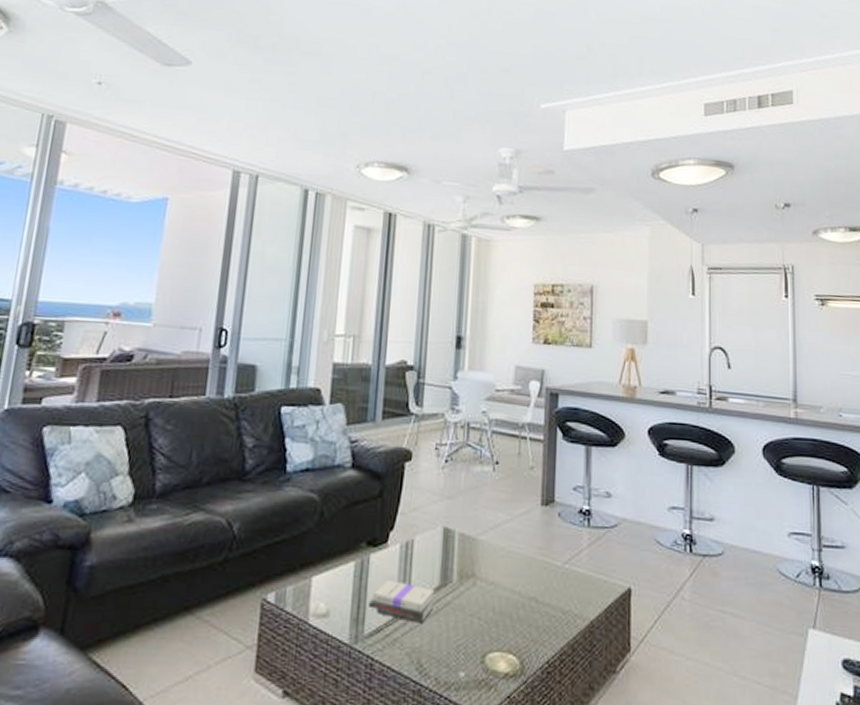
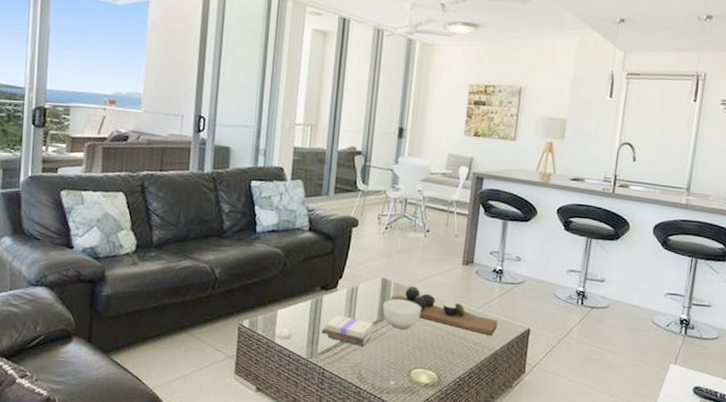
bowl: none [446,554,495,597] -> present [382,298,422,330]
decorative tray: none [454,535,590,600] -> present [390,285,498,335]

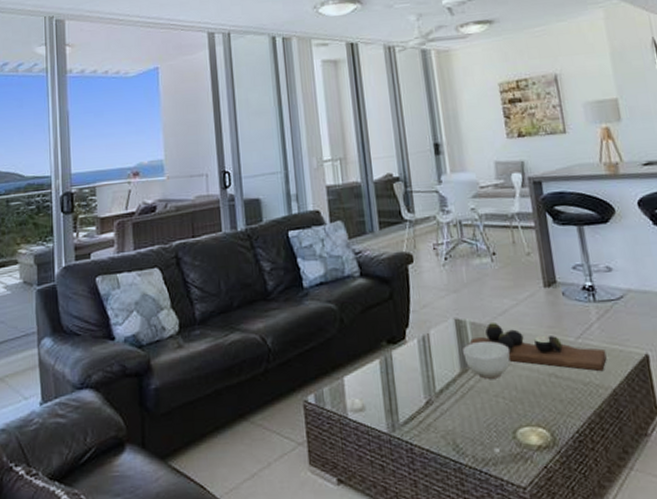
books: present [322,315,374,346] -> none [399,372,459,408]

